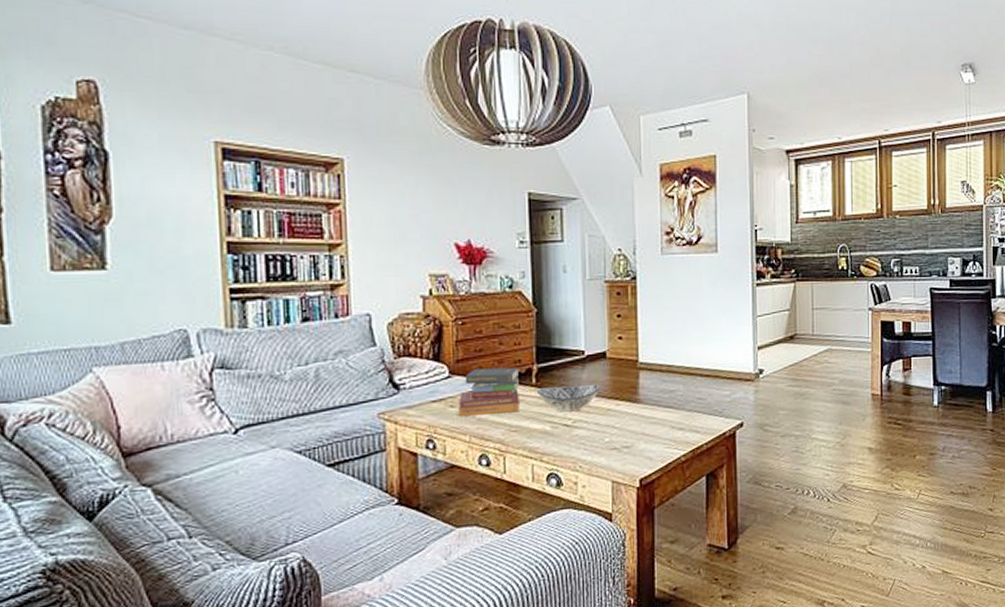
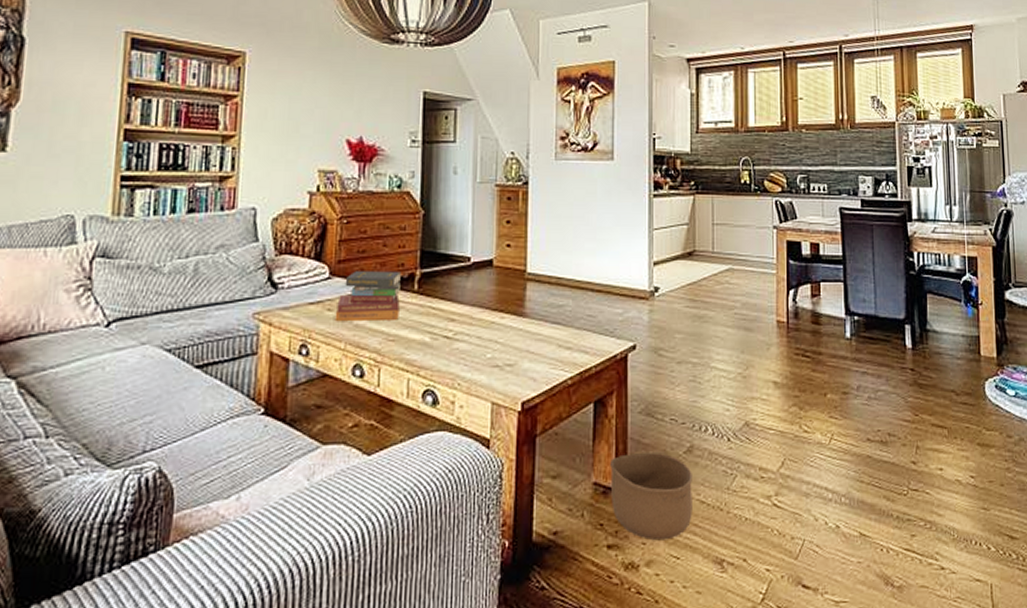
decorative bowl: present [536,384,601,412] -> none [417,293,486,323]
basket: none [723,515,797,589] -> present [610,451,692,541]

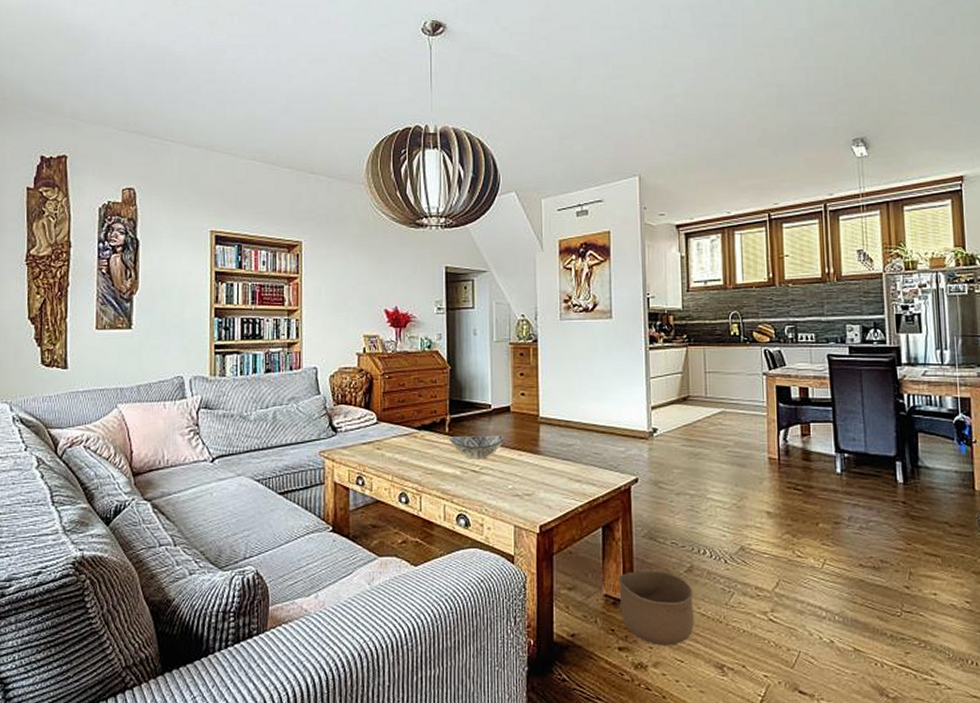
books: present [334,271,401,322] -> none [383,417,434,459]
decorative bowl: none [417,293,486,323] -> present [449,435,505,459]

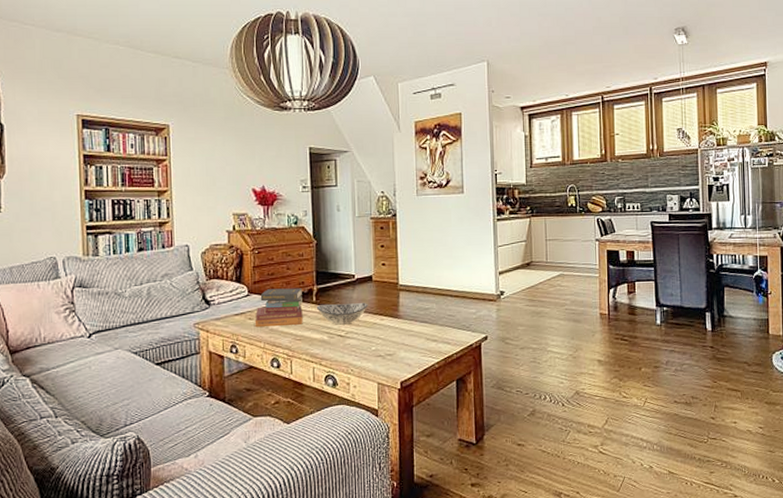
books: none [383,417,434,459] -> present [254,288,303,328]
basket: present [619,570,694,646] -> none [471,415,536,480]

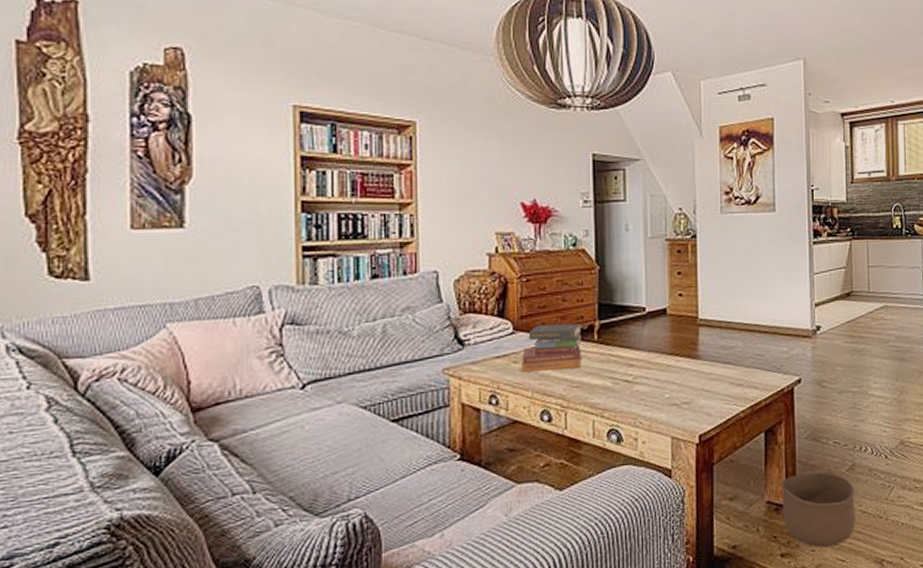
decorative bowl: present [316,302,368,325] -> none [598,340,662,368]
basket: none [471,415,536,480] -> present [781,472,855,547]

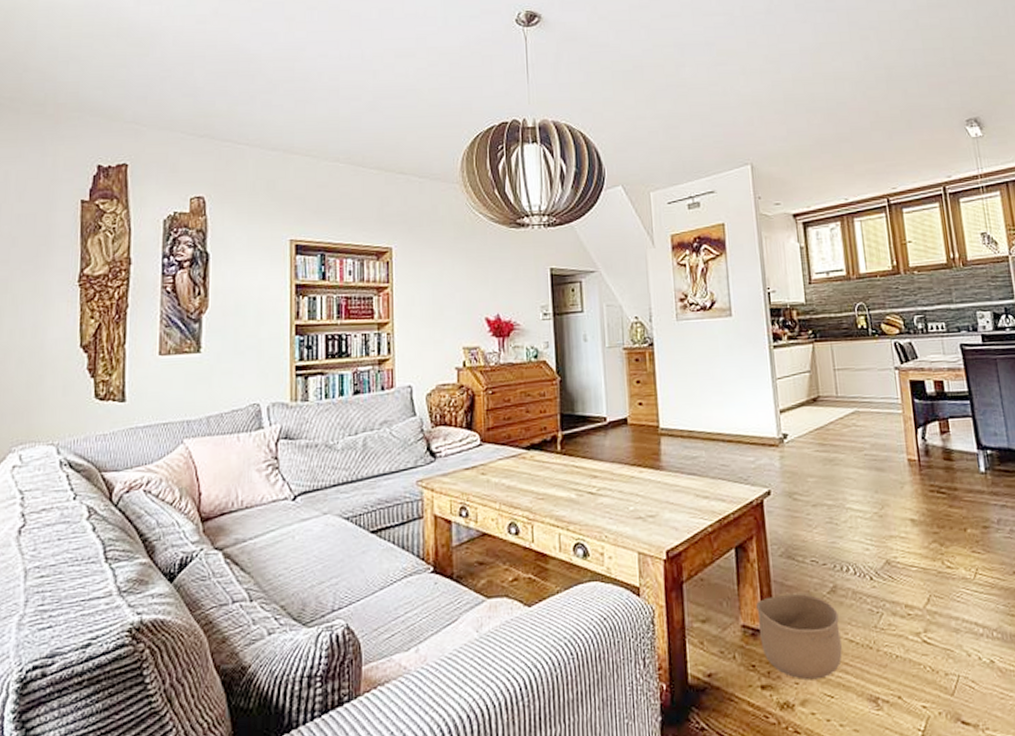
books: present [521,323,581,373] -> none [488,434,546,485]

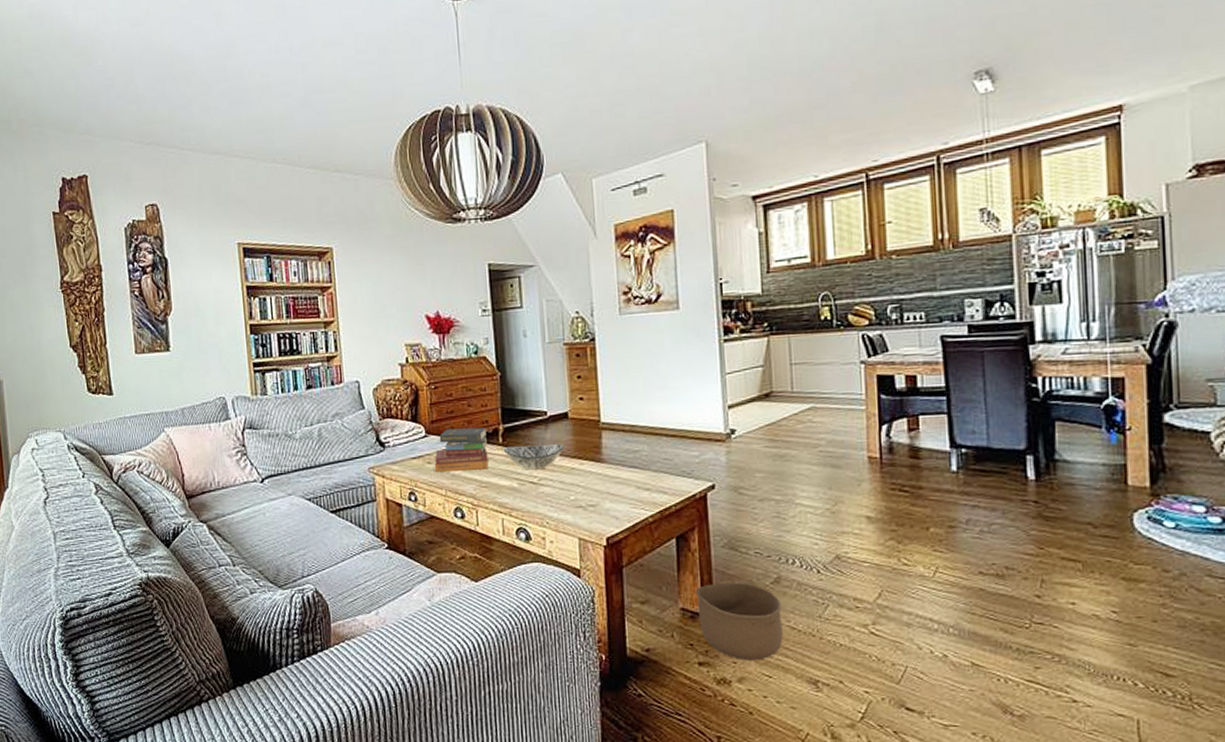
books: none [488,434,546,485] -> present [434,427,489,473]
decorative bowl: none [561,450,624,480] -> present [503,443,565,470]

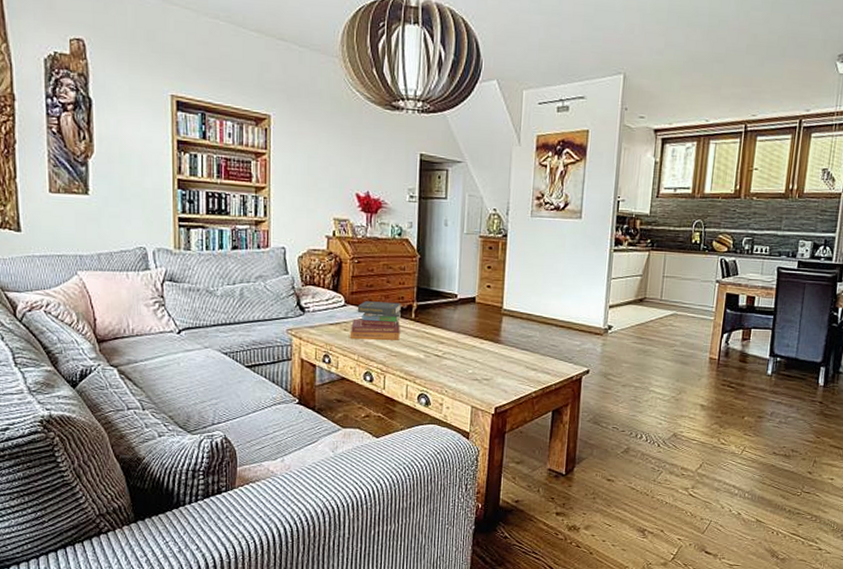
decorative bowl: present [503,443,565,470] -> none [414,321,469,345]
basket: present [696,582,783,661] -> none [561,450,627,513]

